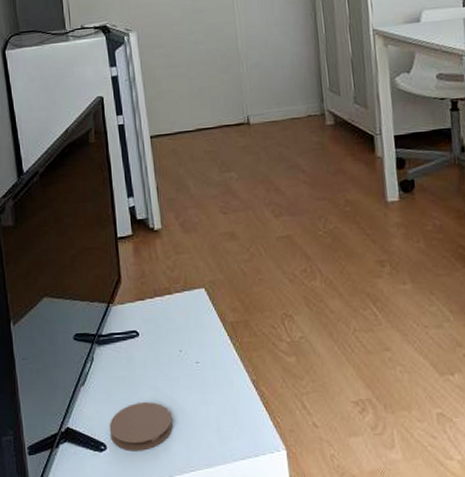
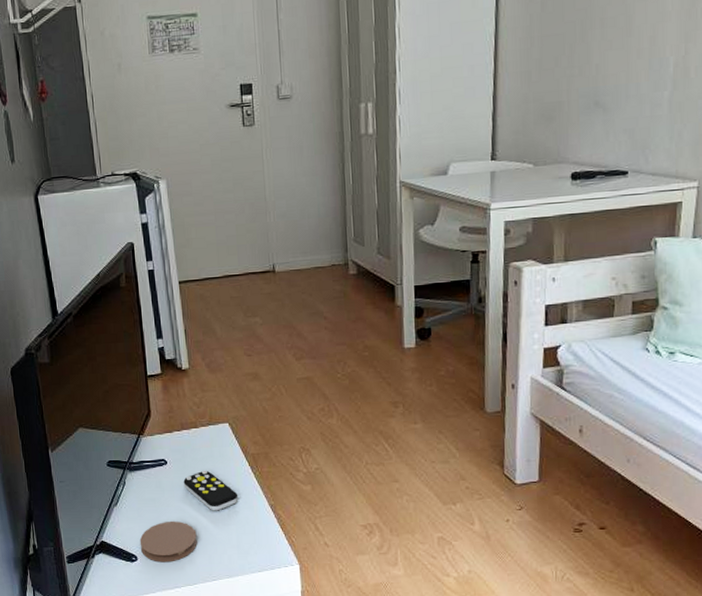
remote control: none [157,342,217,389] -> present [183,470,239,511]

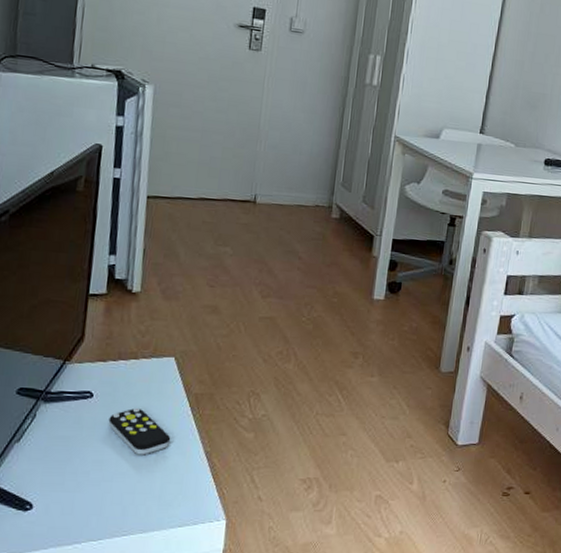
coaster: present [139,520,197,563] -> none [39,463,113,513]

